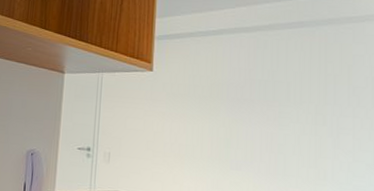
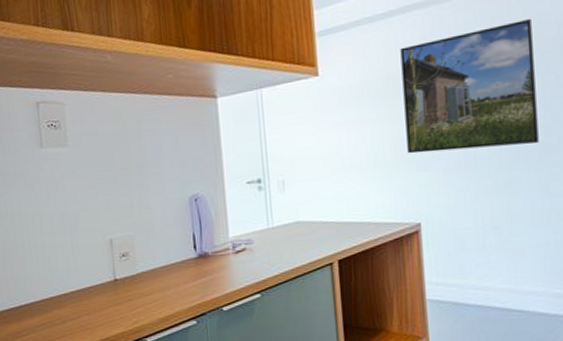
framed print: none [223,56,348,167] -> present [400,18,539,154]

